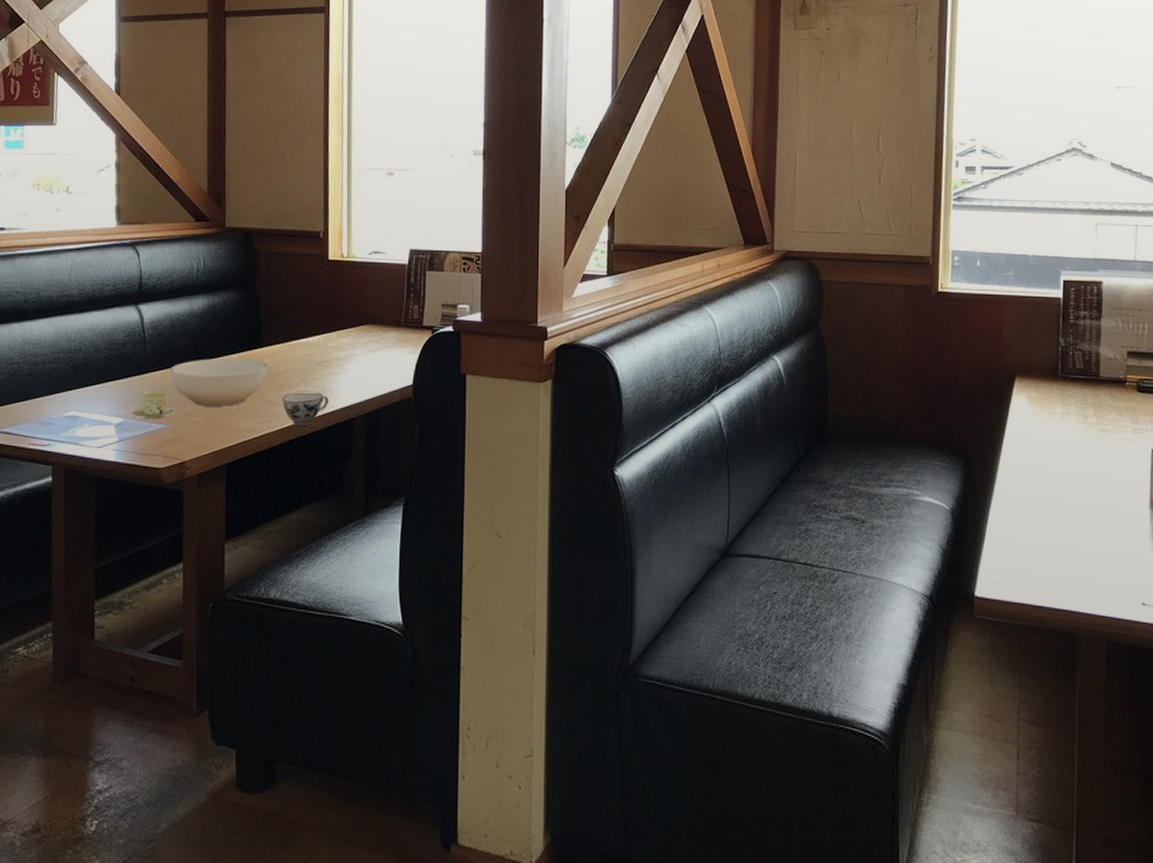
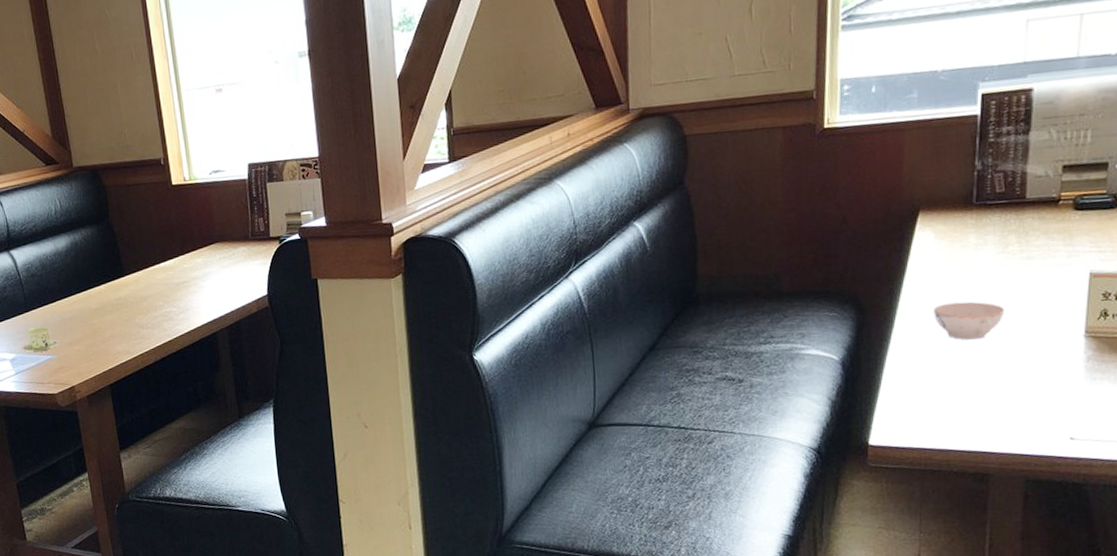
bowl: present [170,357,269,406] -> none [47,288,133,336]
teacup: present [282,392,329,425] -> none [149,312,192,344]
teacup: none [1028,465,1087,501] -> present [933,301,1005,340]

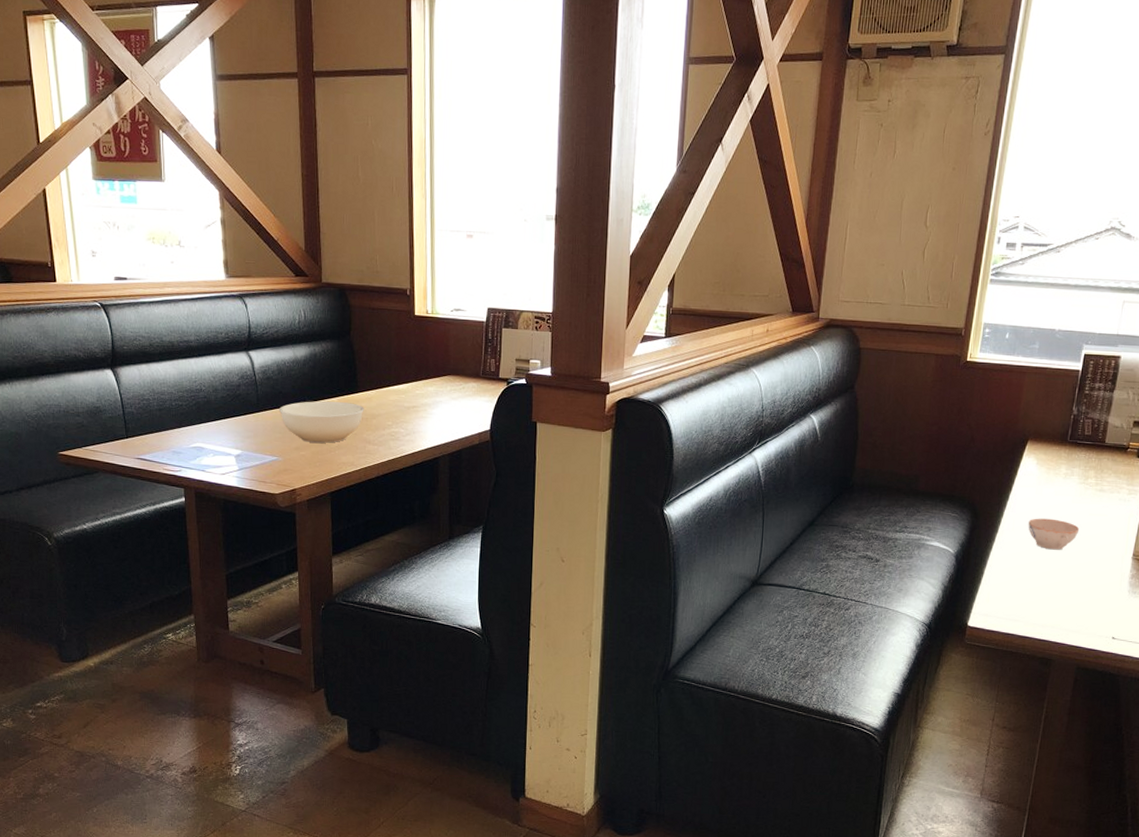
cup and saucer: present [22,325,59,352] -> none [248,427,286,452]
bowl: none [47,288,133,336] -> present [279,401,364,443]

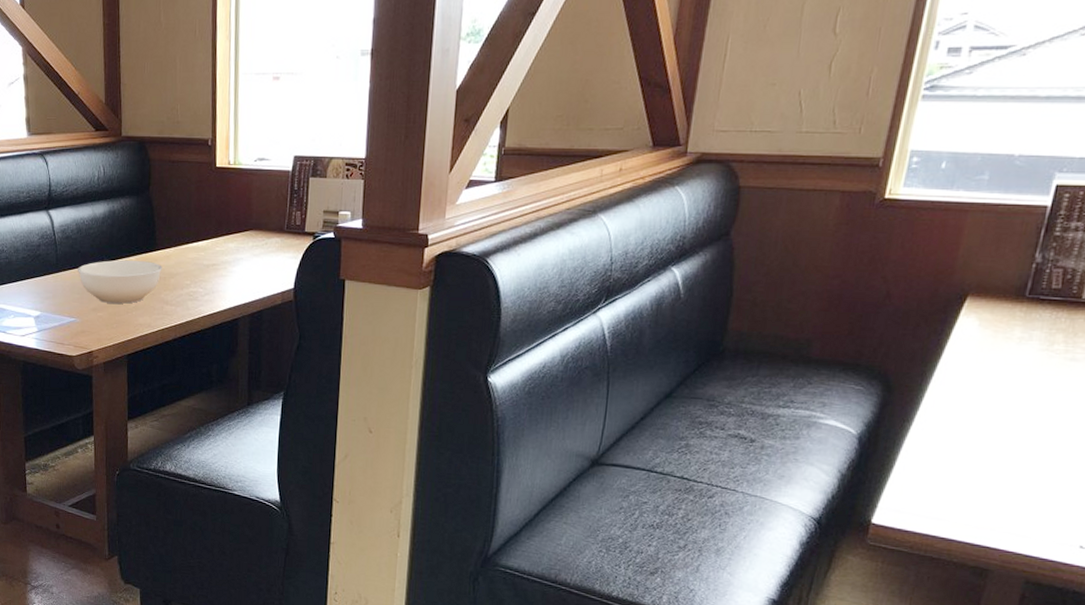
teacup: present [1028,518,1080,550] -> none [962,393,1038,434]

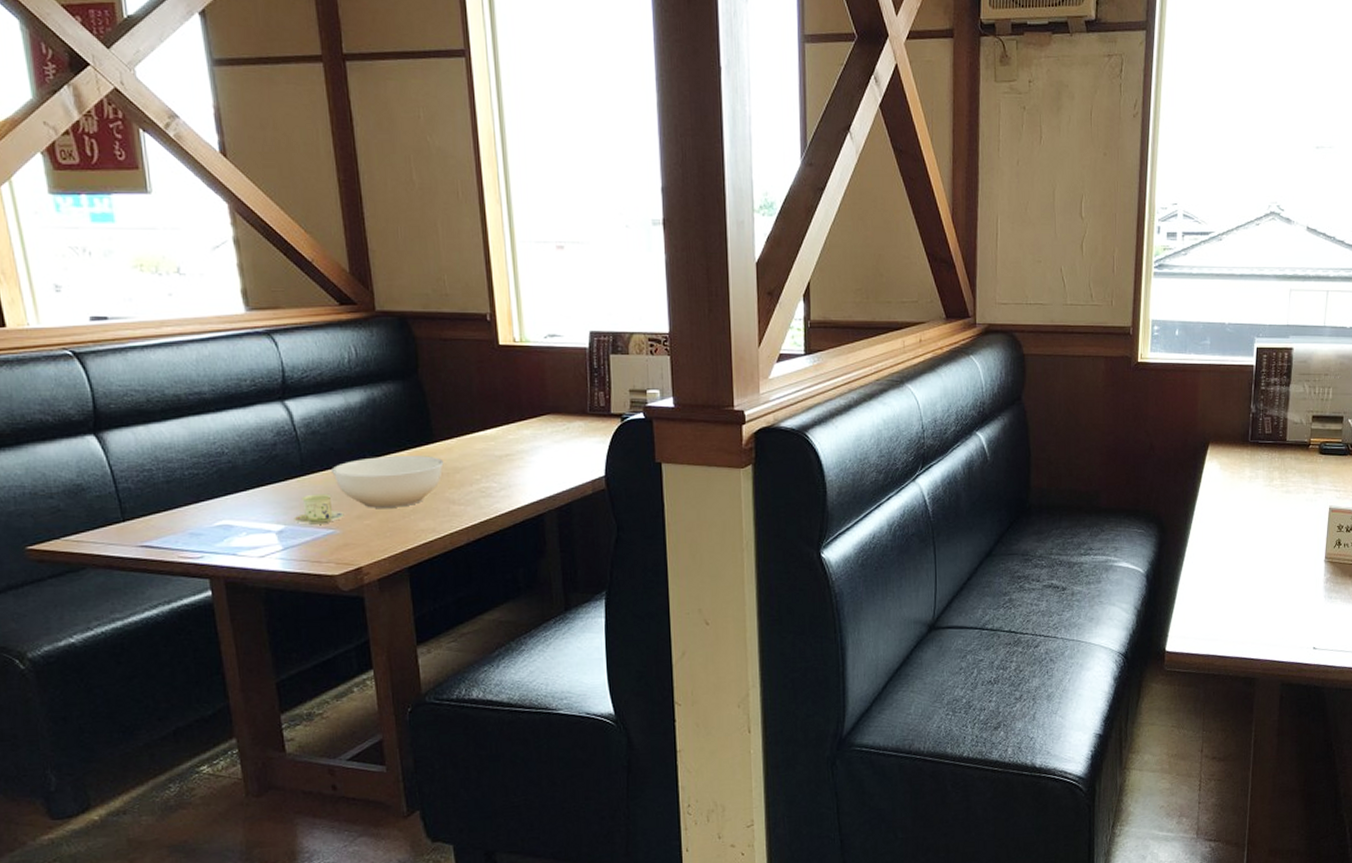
cup and saucer: none [47,288,84,313] -> present [294,493,344,525]

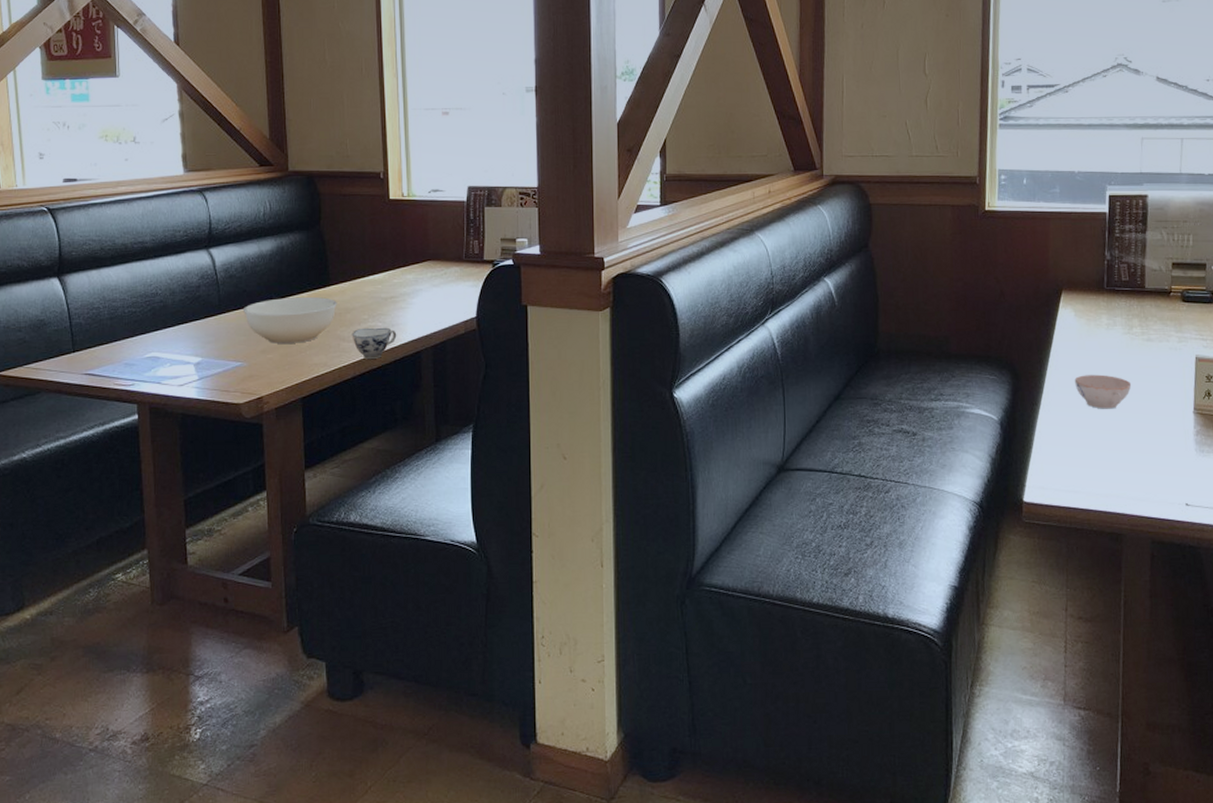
cup and saucer: present [294,493,344,525] -> none [209,330,251,358]
teacup: none [462,488,515,523] -> present [352,327,397,359]
teacup: none [1217,526,1270,560] -> present [1074,374,1132,409]

